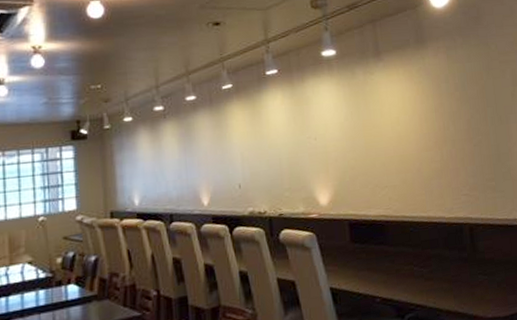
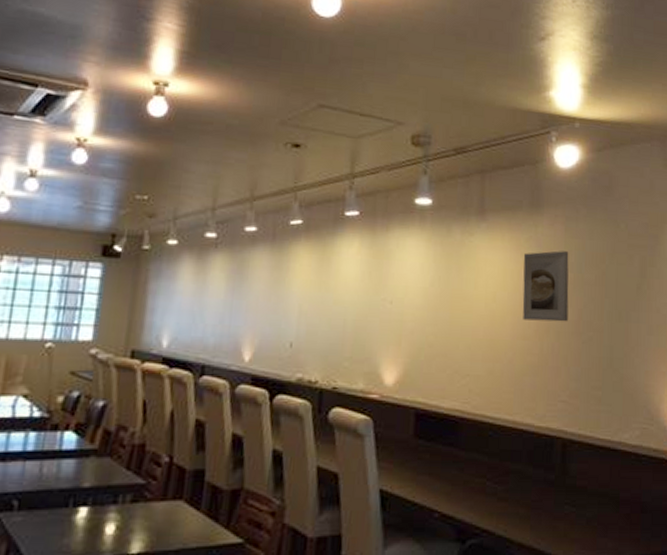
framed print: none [416,75,460,135] -> present [522,251,569,322]

